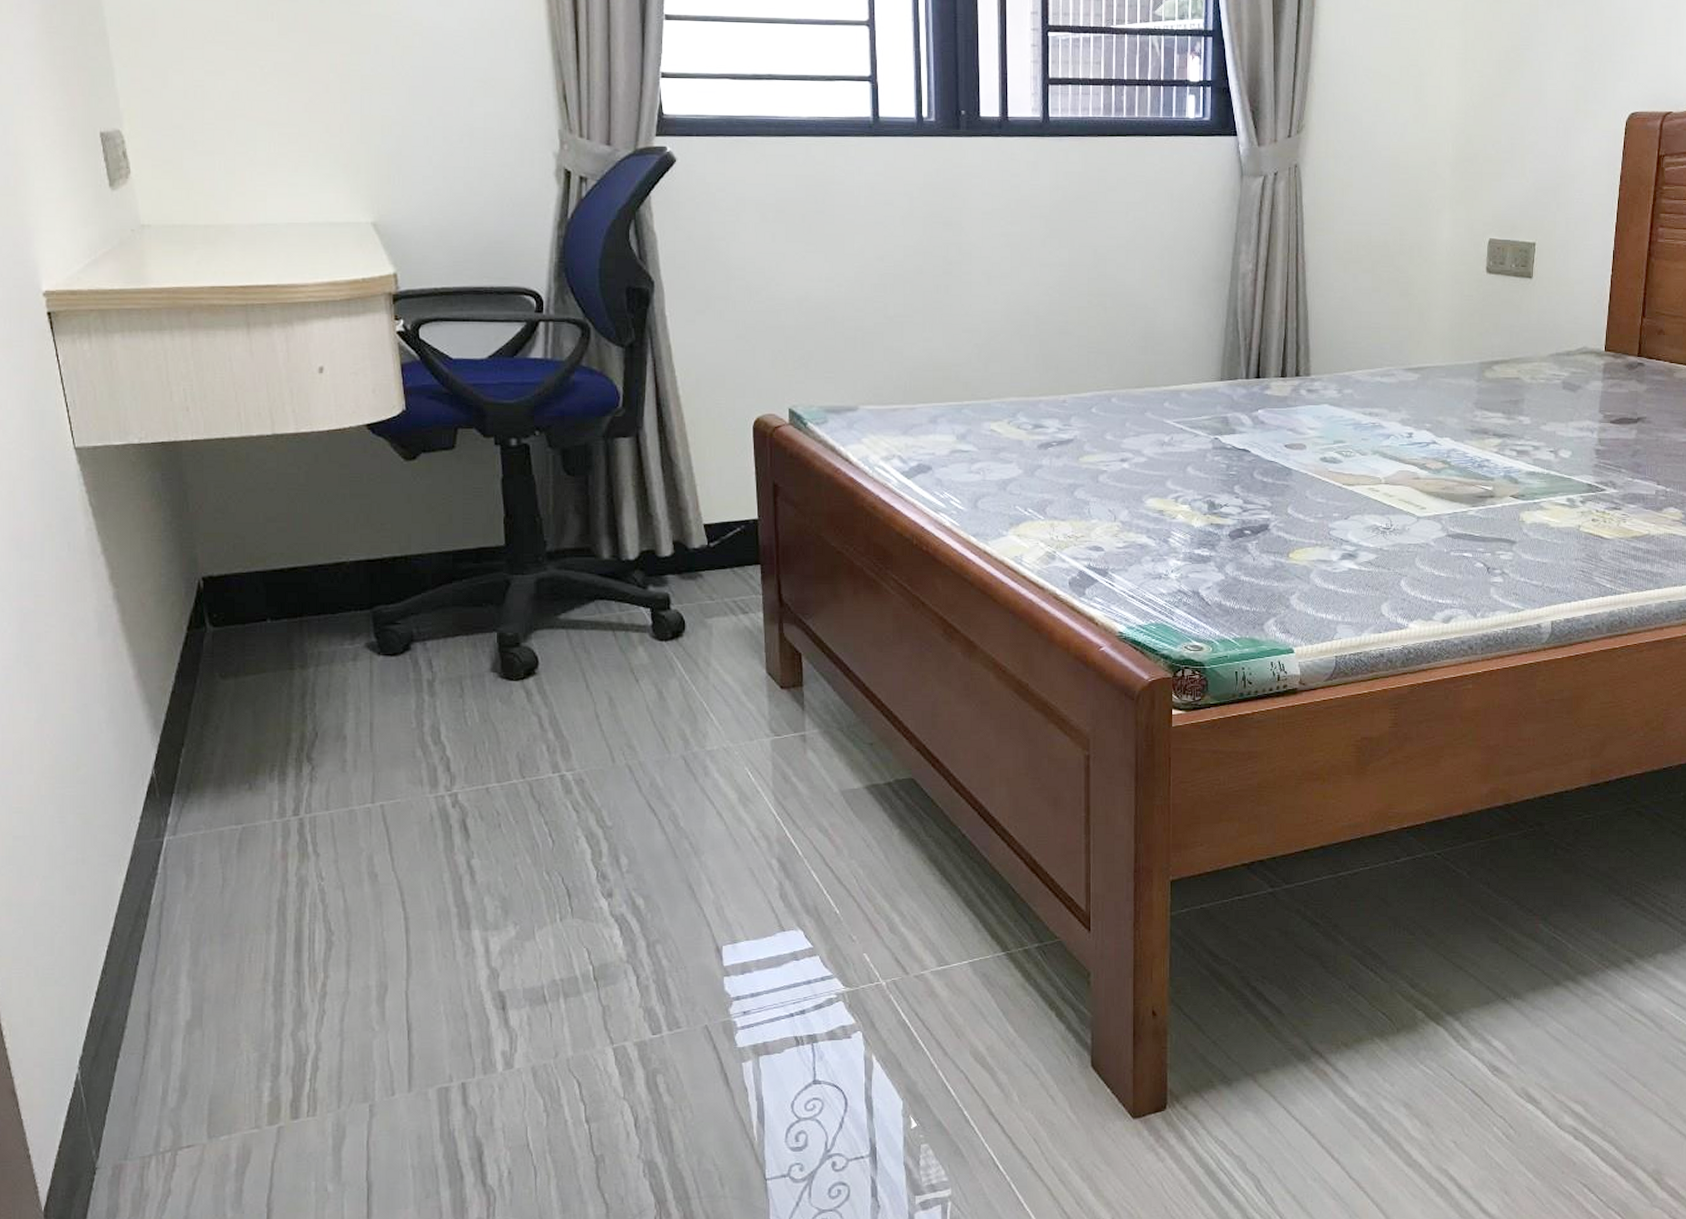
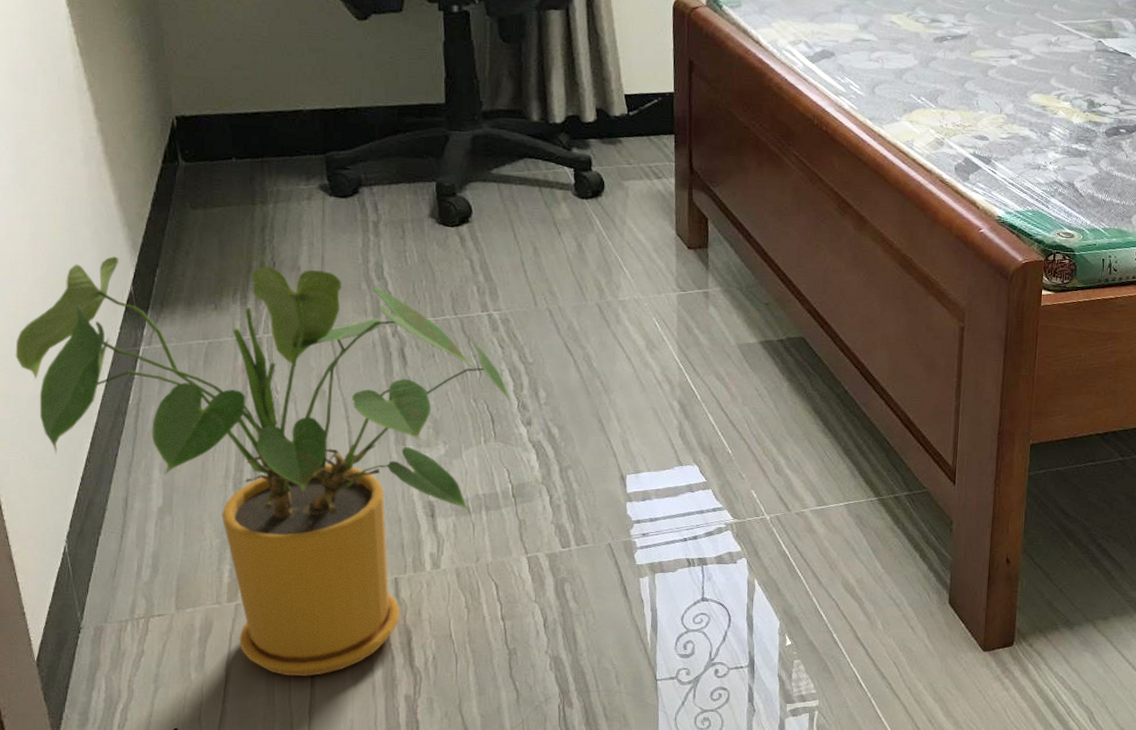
house plant: none [19,737,593,1207] -> present [15,256,514,677]

